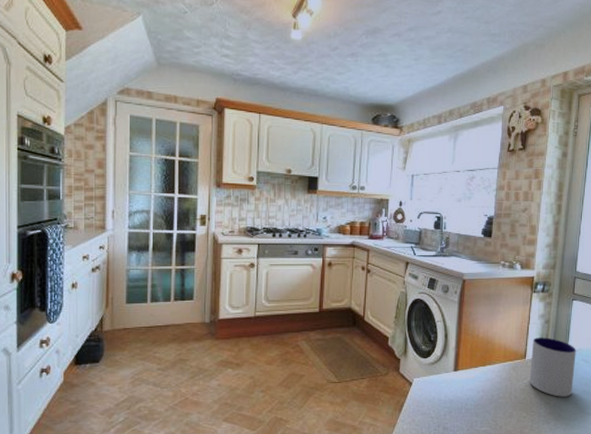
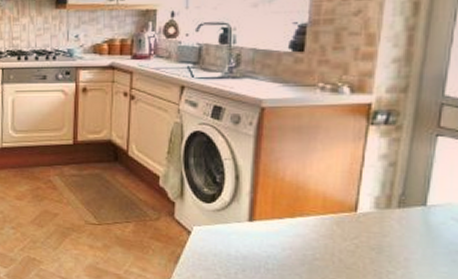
mug: present [530,337,576,397] -> none [363,184,442,267]

